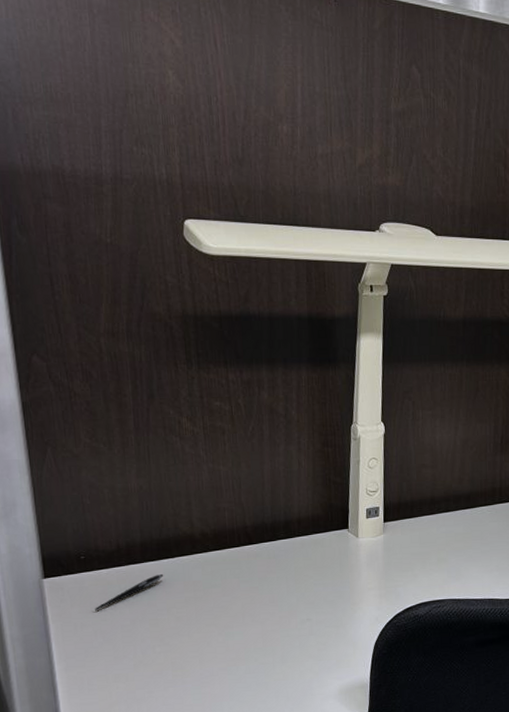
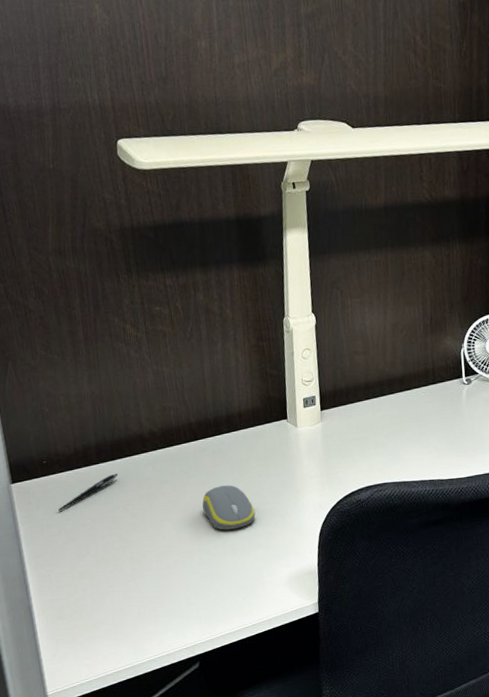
computer mouse: none [253,593,309,639] -> present [202,485,256,530]

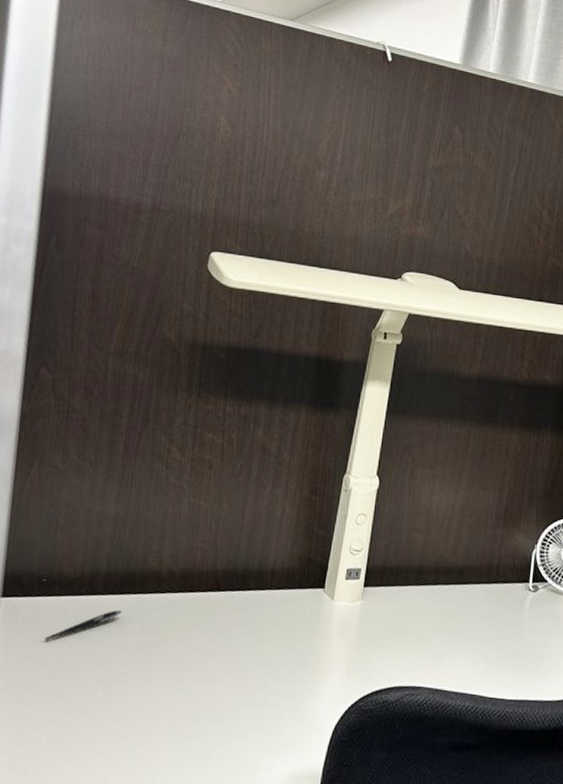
computer mouse: present [202,485,256,530] -> none [206,650,266,705]

